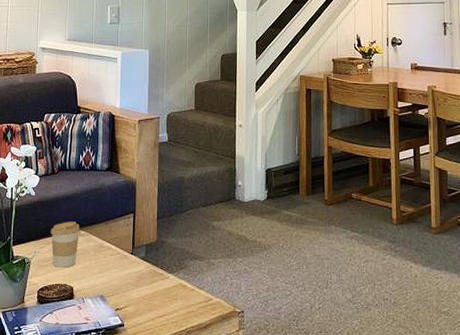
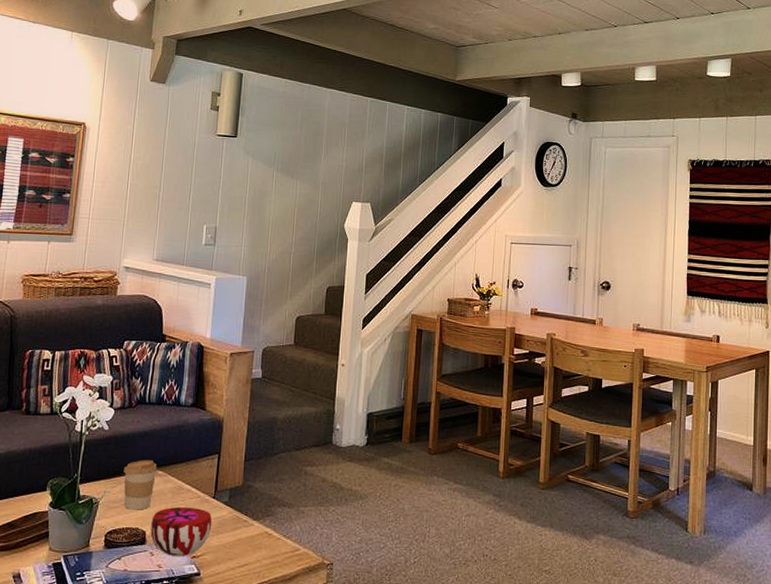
decorative bowl: none [77,263,131,310] -> present [150,506,212,557]

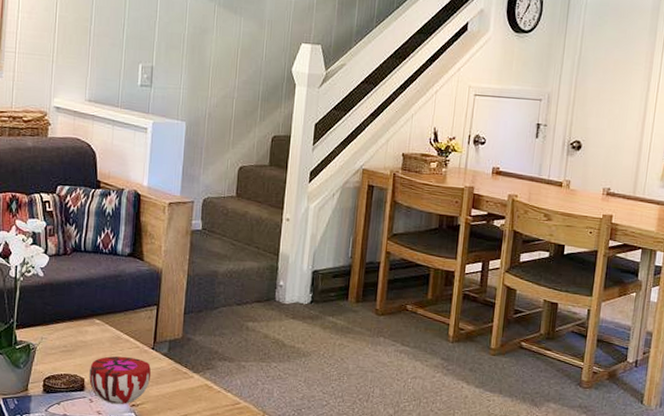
coffee cup: present [123,460,158,510] -> none [60,308,95,358]

